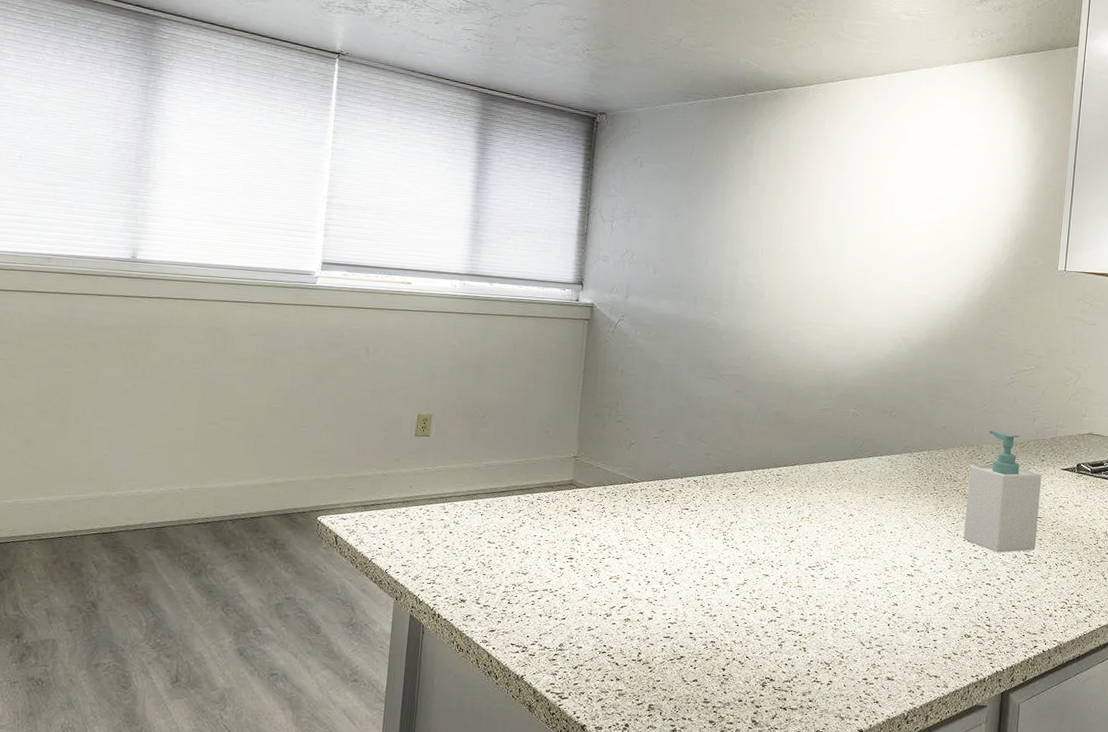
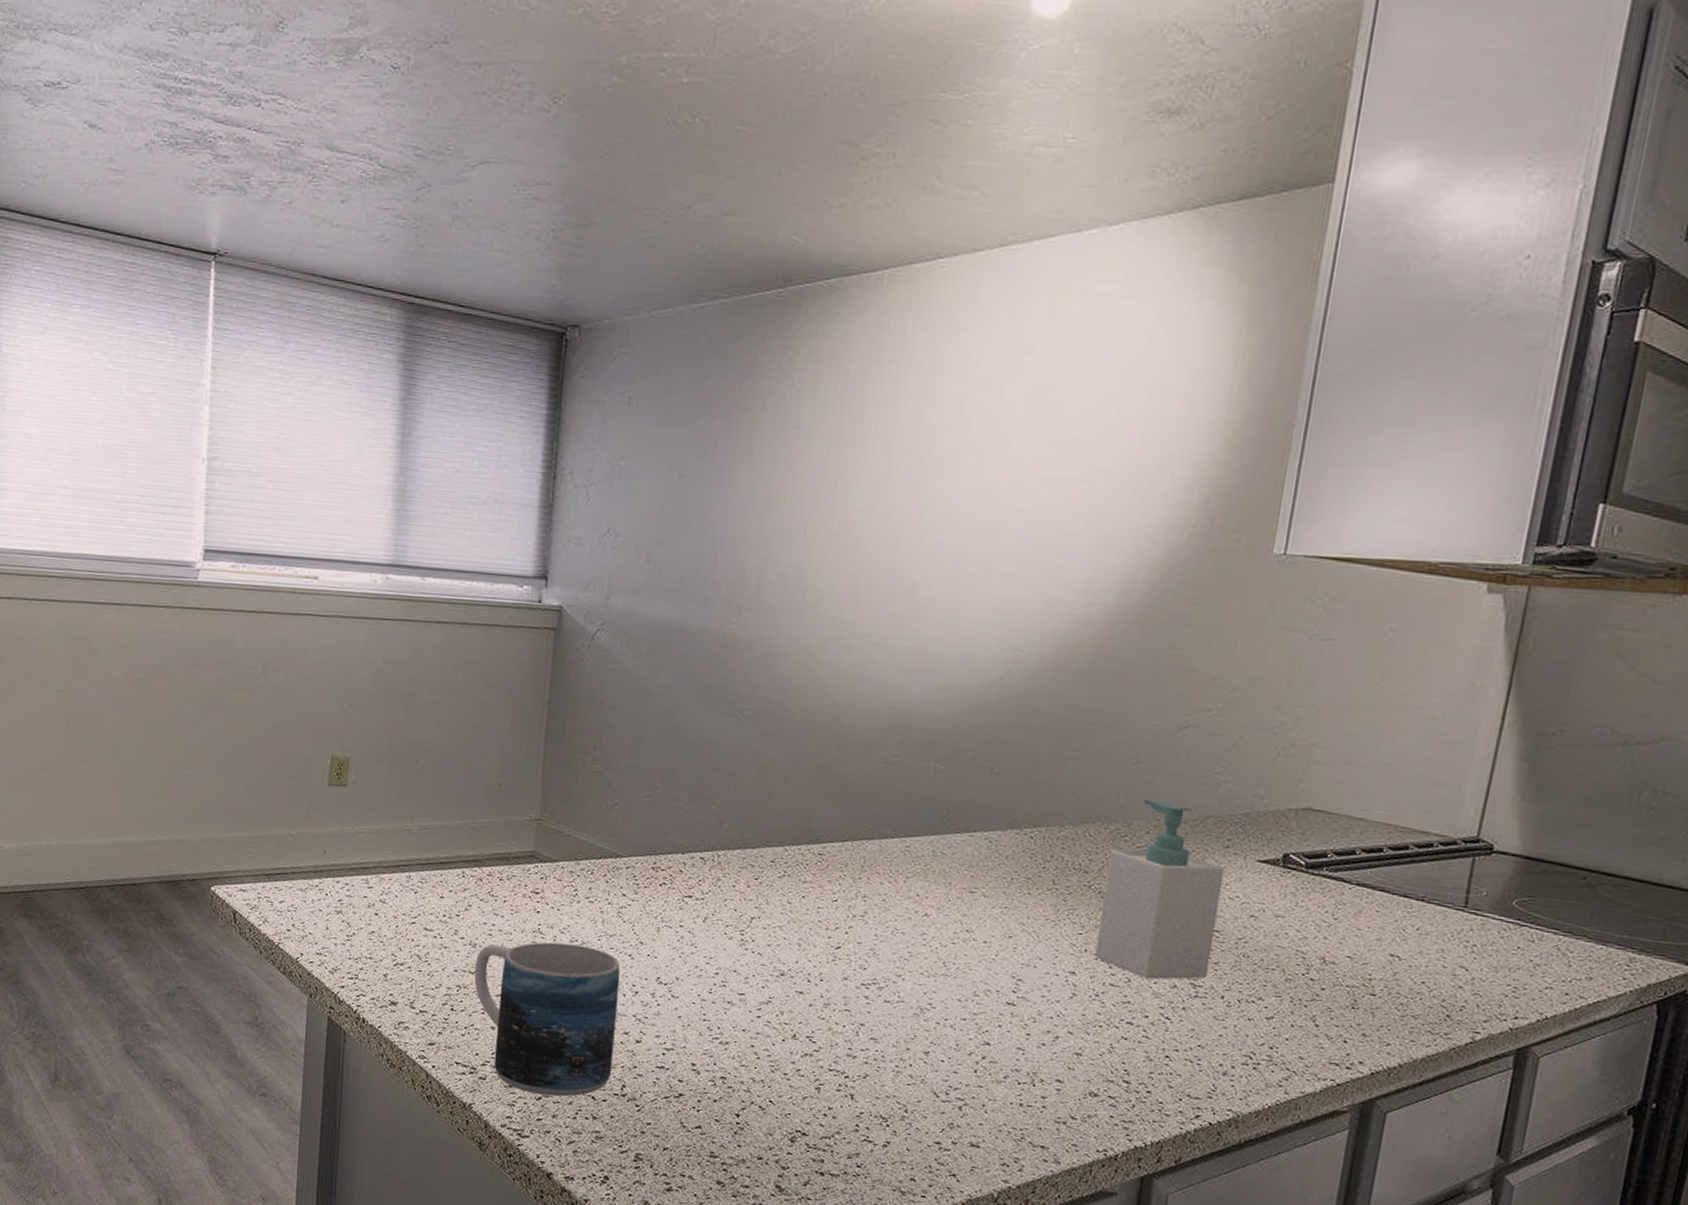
mug: none [526,547,637,665] -> present [474,942,621,1097]

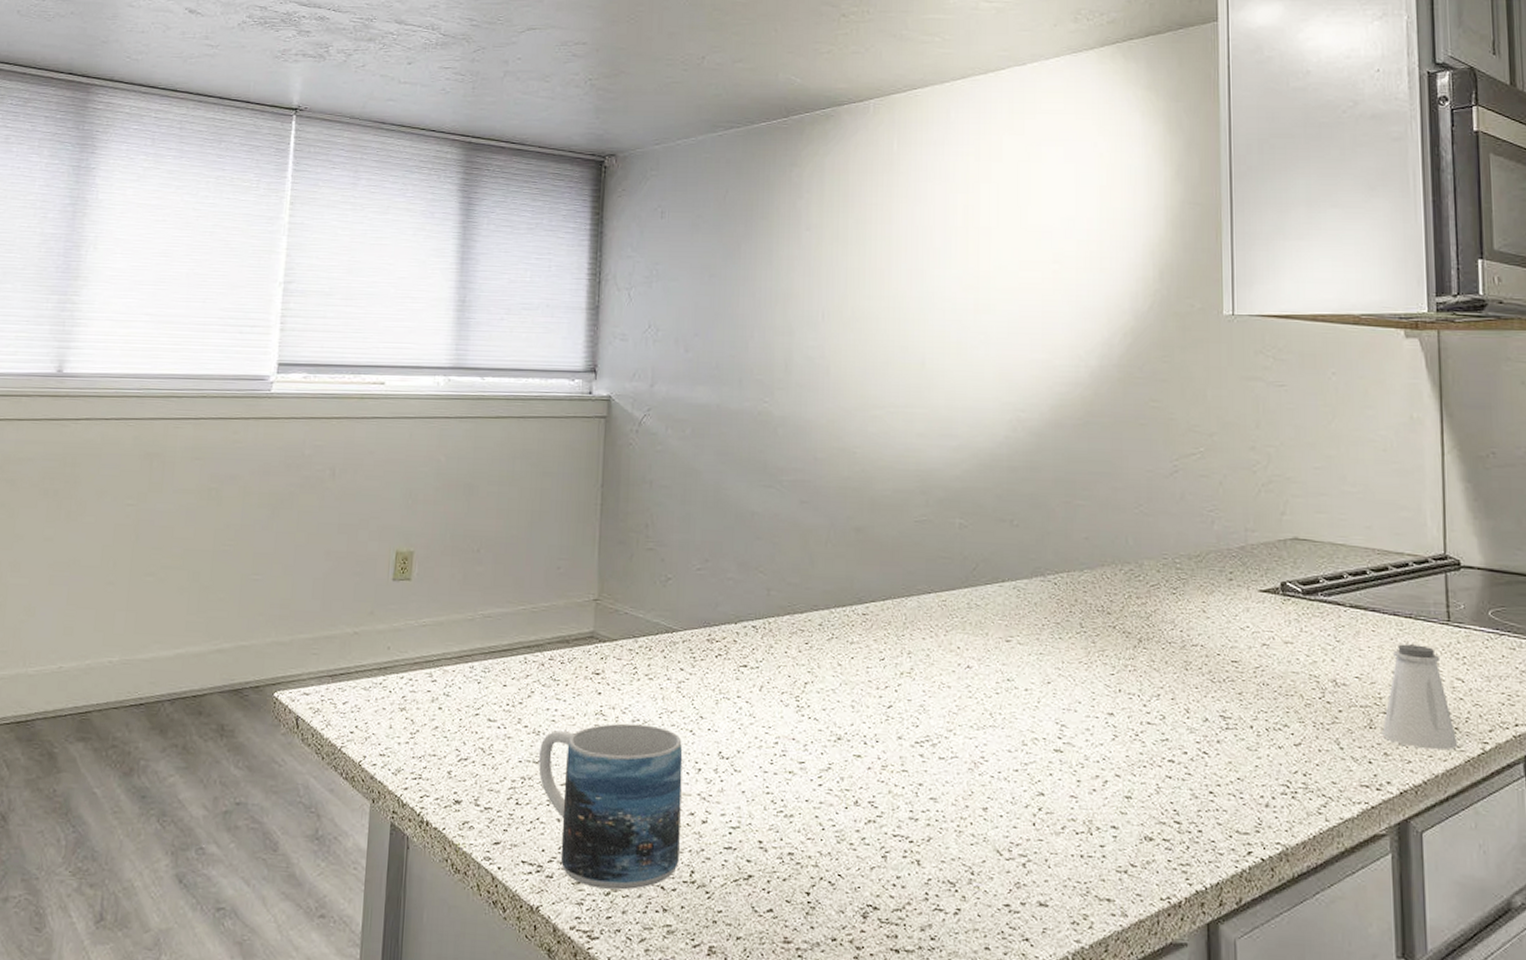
soap bottle: present [1094,799,1225,980] -> none [1128,540,1234,715]
saltshaker: none [1364,926,1447,1037] -> present [1382,644,1459,751]

